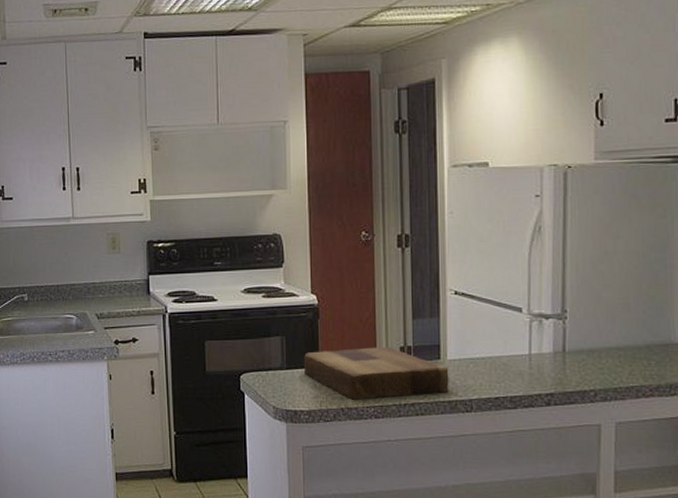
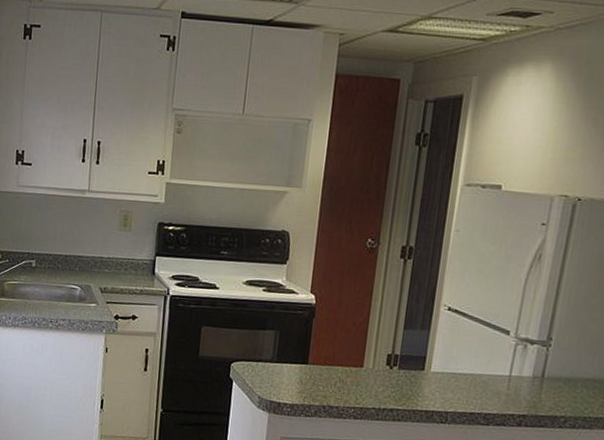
cutting board: present [303,347,449,400] -> none [292,348,431,403]

